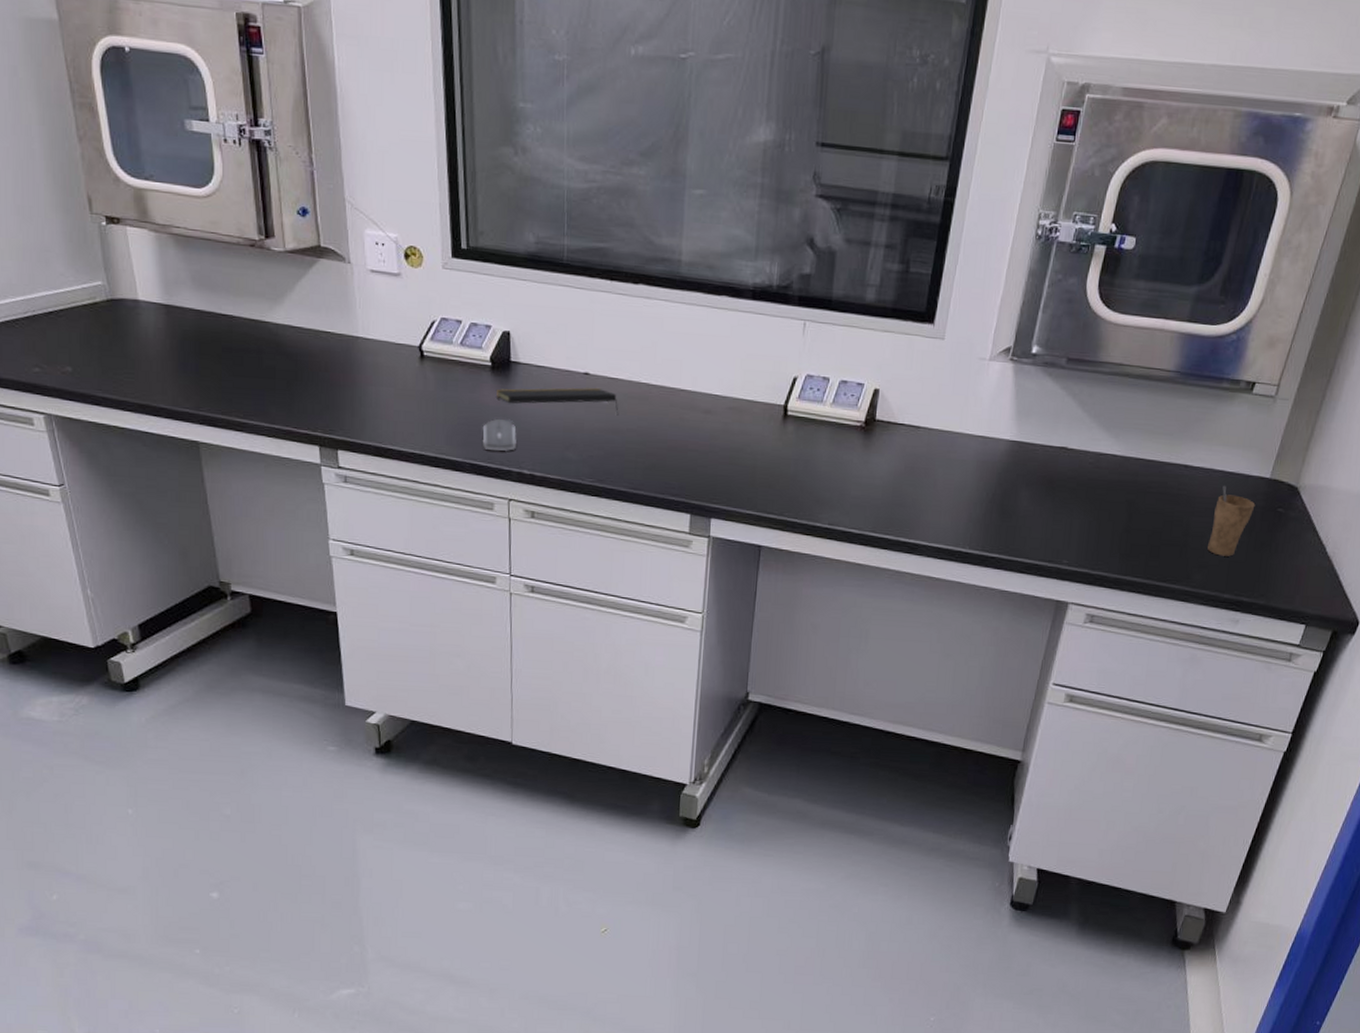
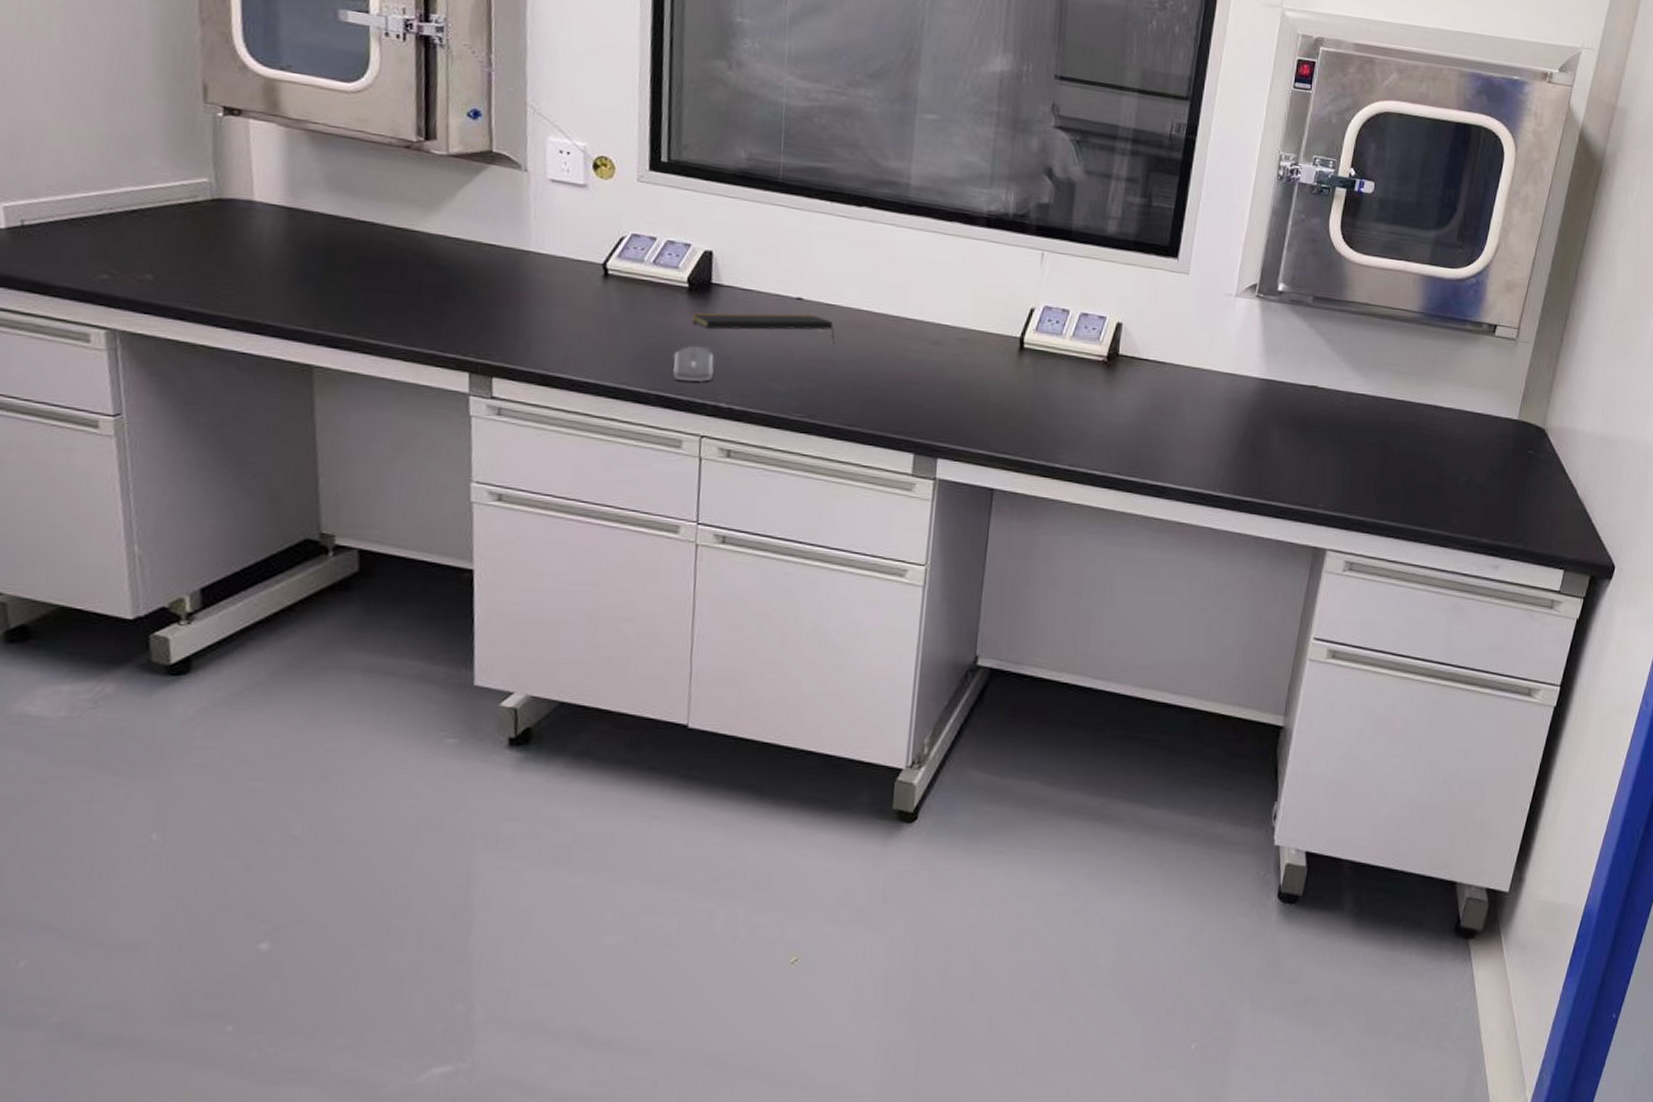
cup: present [1207,485,1256,557] -> none [1463,426,1506,499]

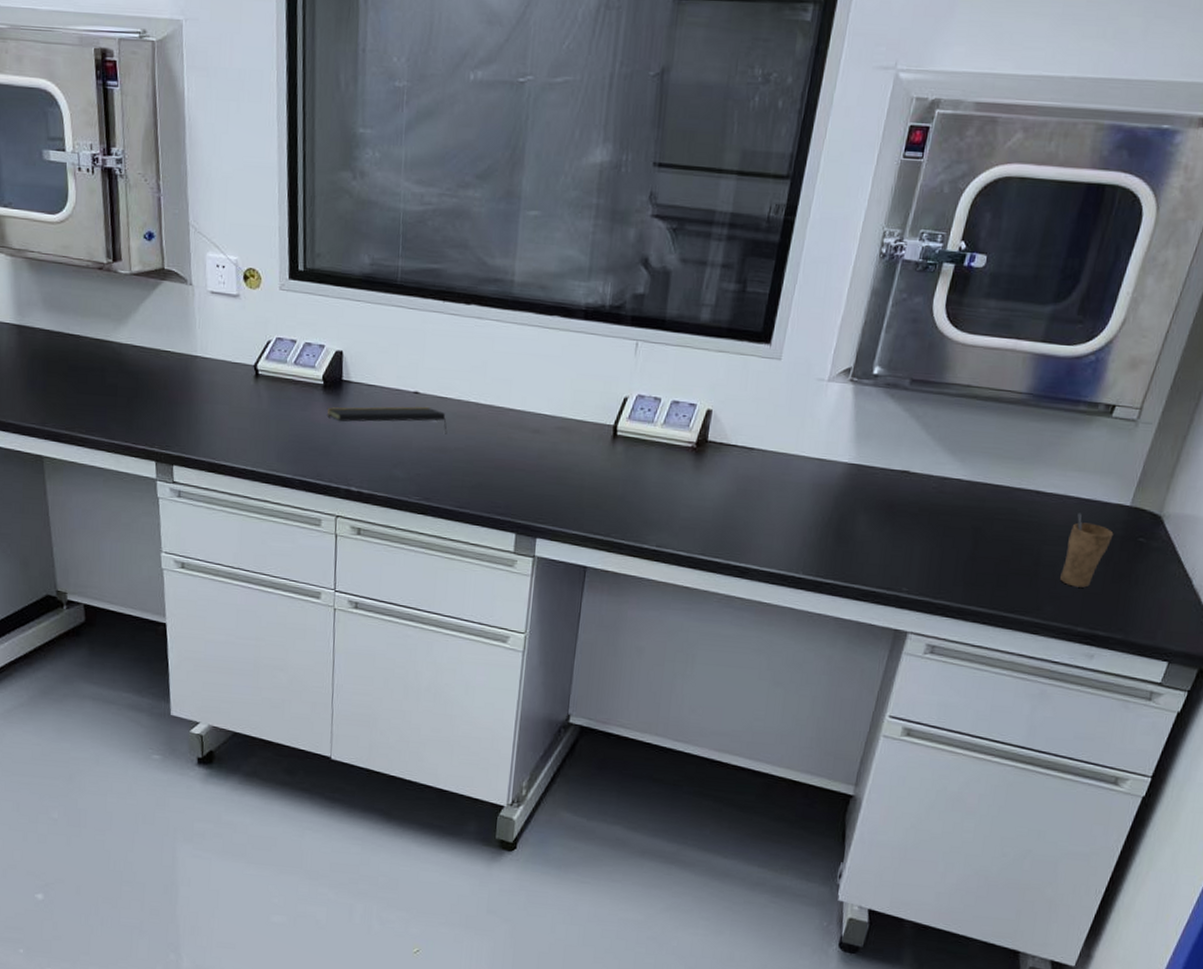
computer mouse: present [673,345,715,382] -> none [312,436,346,468]
cup: none [1463,426,1506,499] -> present [1060,513,1114,588]

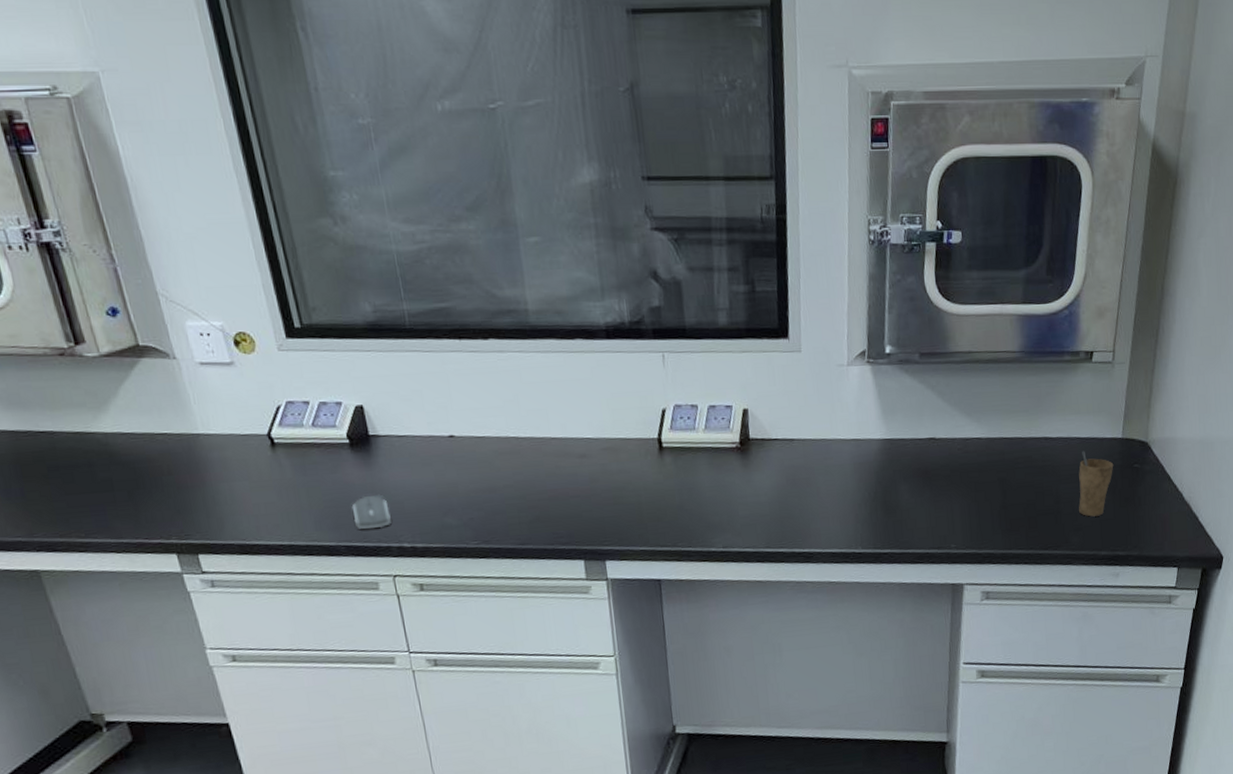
computer mouse: none [312,436,346,468] -> present [351,495,391,529]
notepad: present [327,406,447,435] -> none [358,448,493,478]

